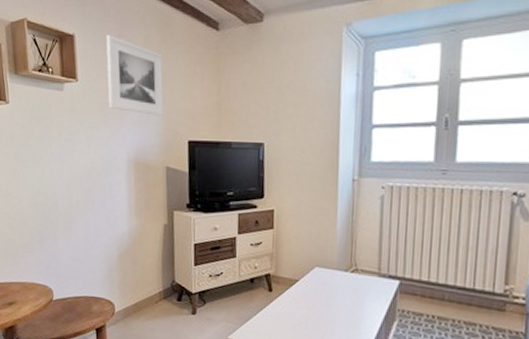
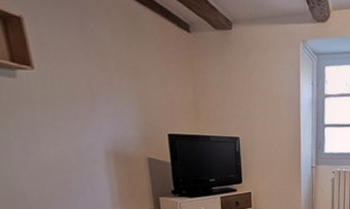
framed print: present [106,35,164,116] -> none [63,22,141,110]

